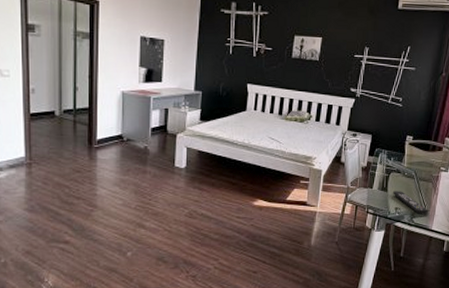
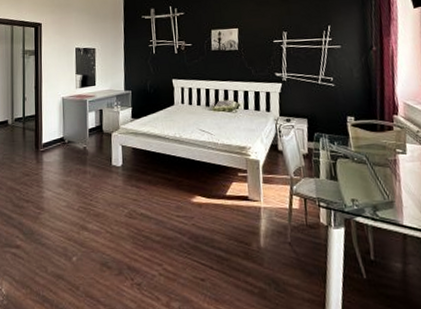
remote control: present [393,191,428,215] -> none [345,179,393,207]

